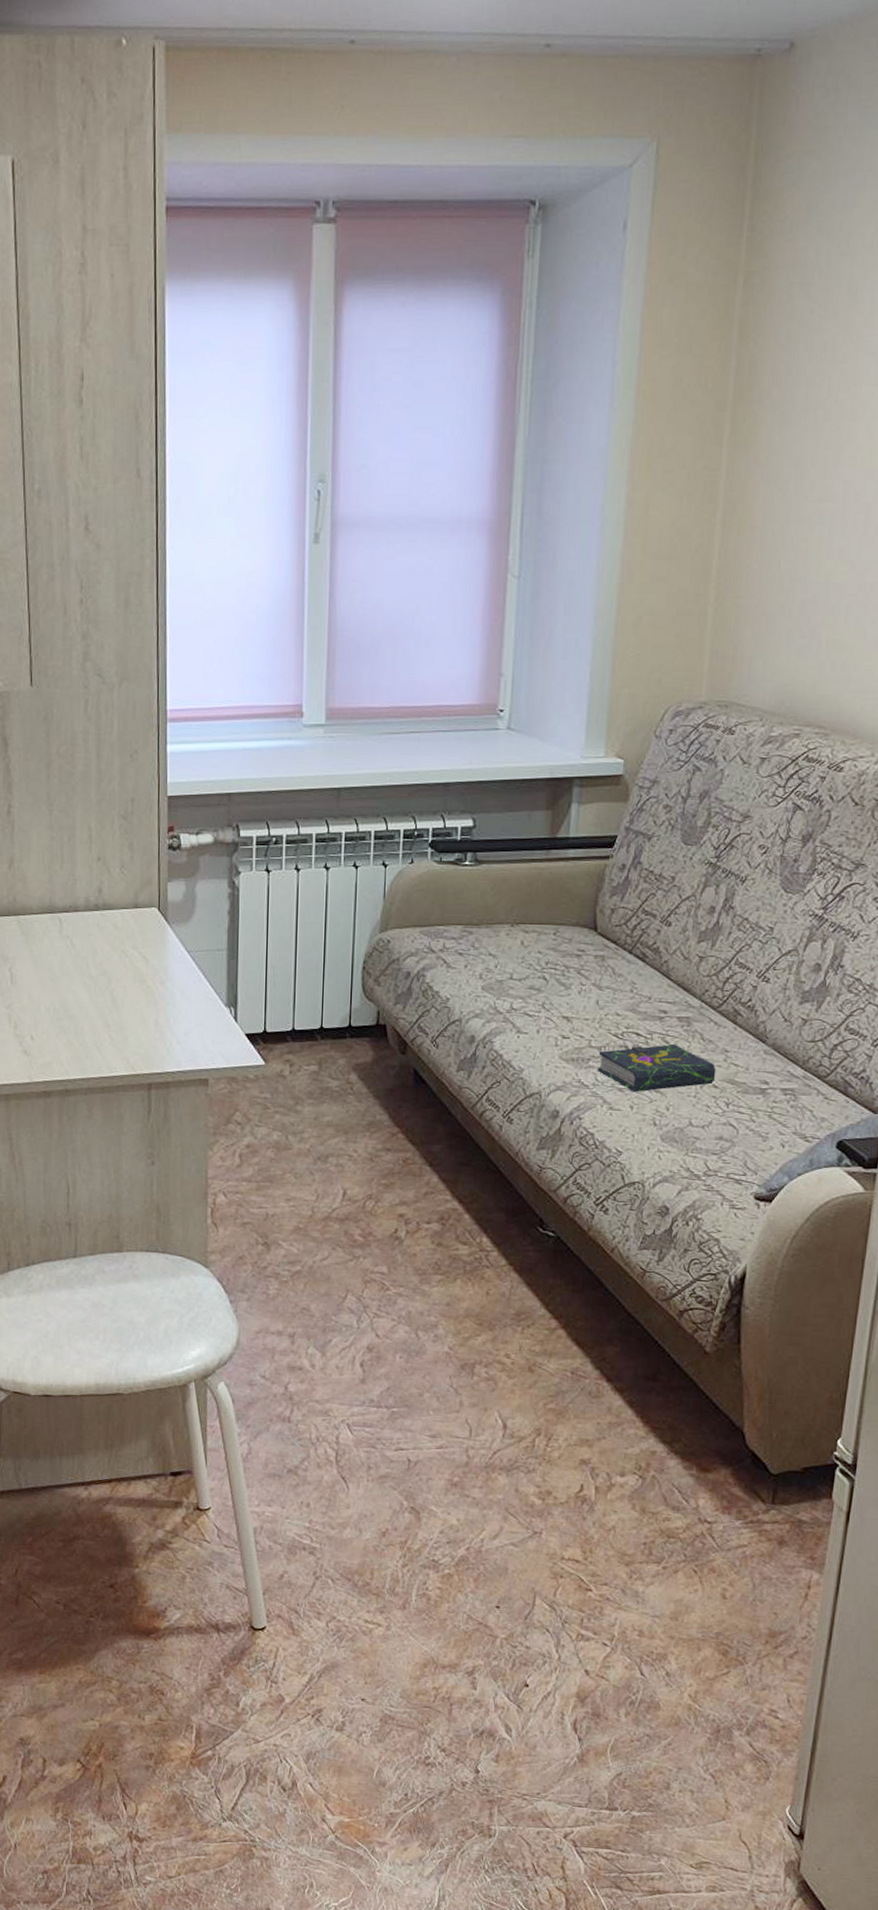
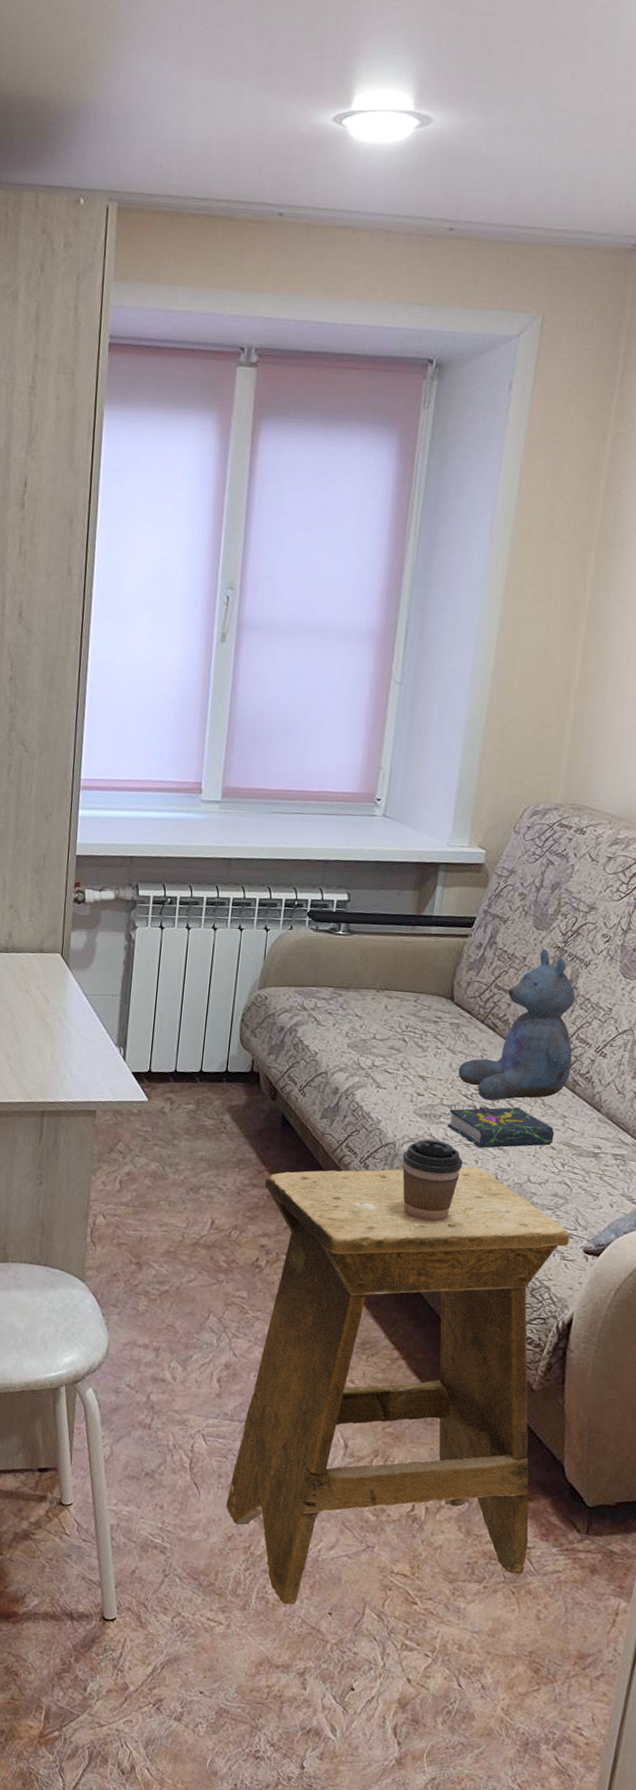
stool: none [378,1114,738,1601] -> present [226,1167,570,1605]
coffee cup: none [549,1086,616,1176] -> present [402,1139,463,1222]
stuffed bear: none [606,866,732,1039] -> present [458,949,576,1101]

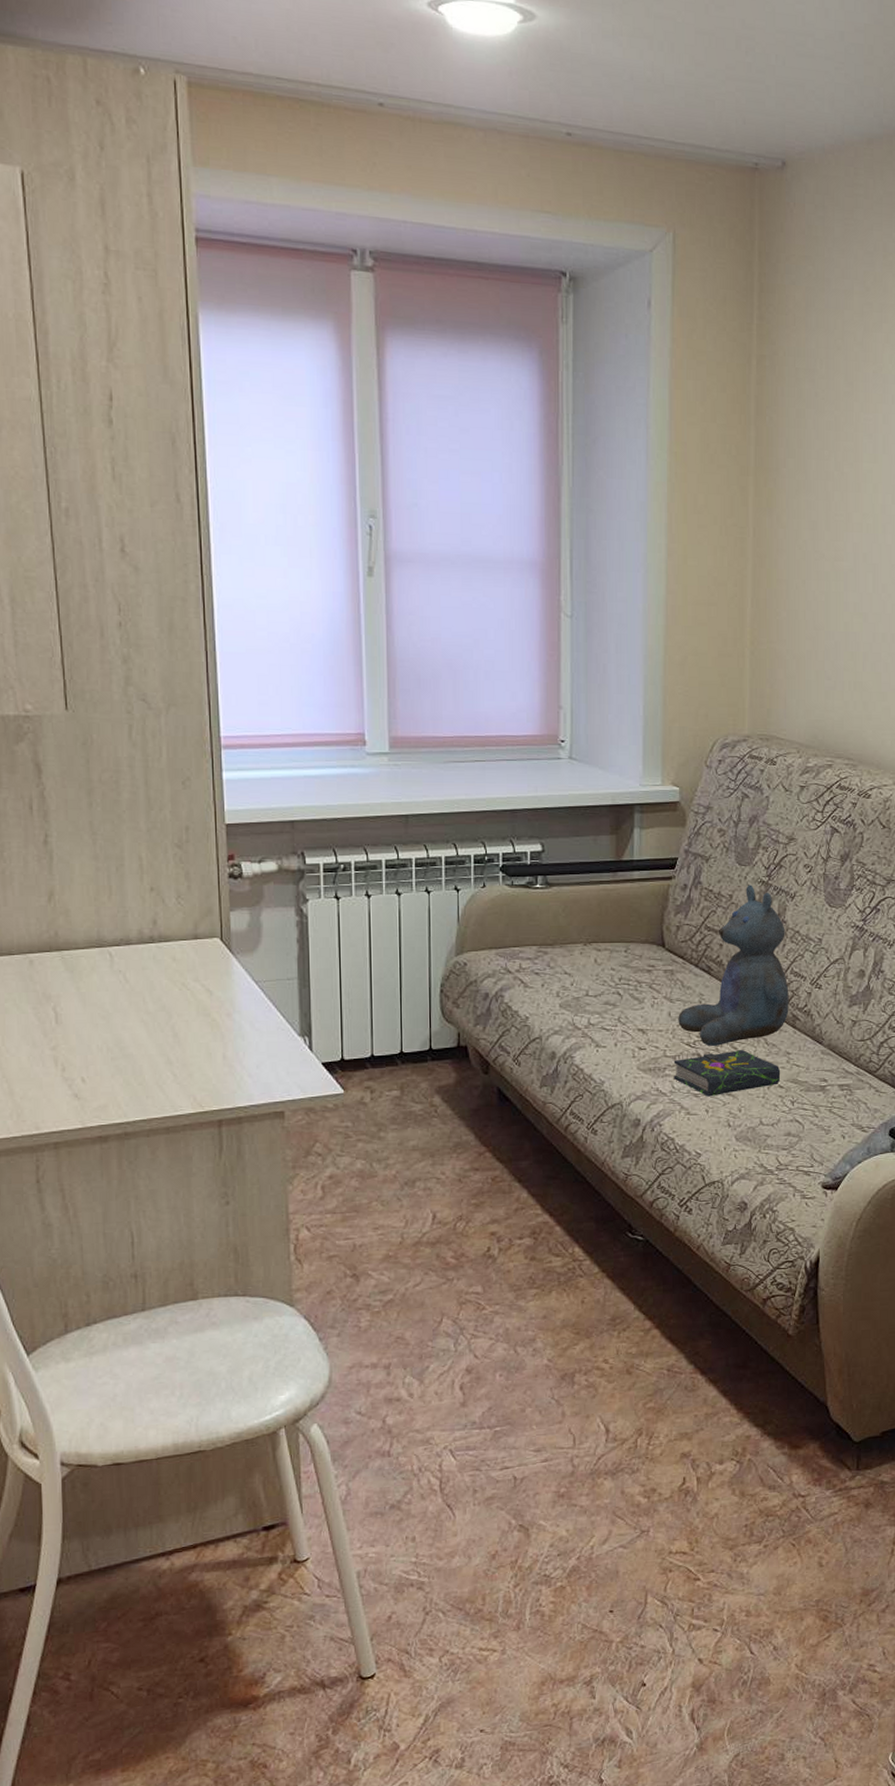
stool: present [226,1167,570,1605] -> none [486,1117,807,1613]
coffee cup: present [402,1139,463,1222] -> none [631,1094,693,1180]

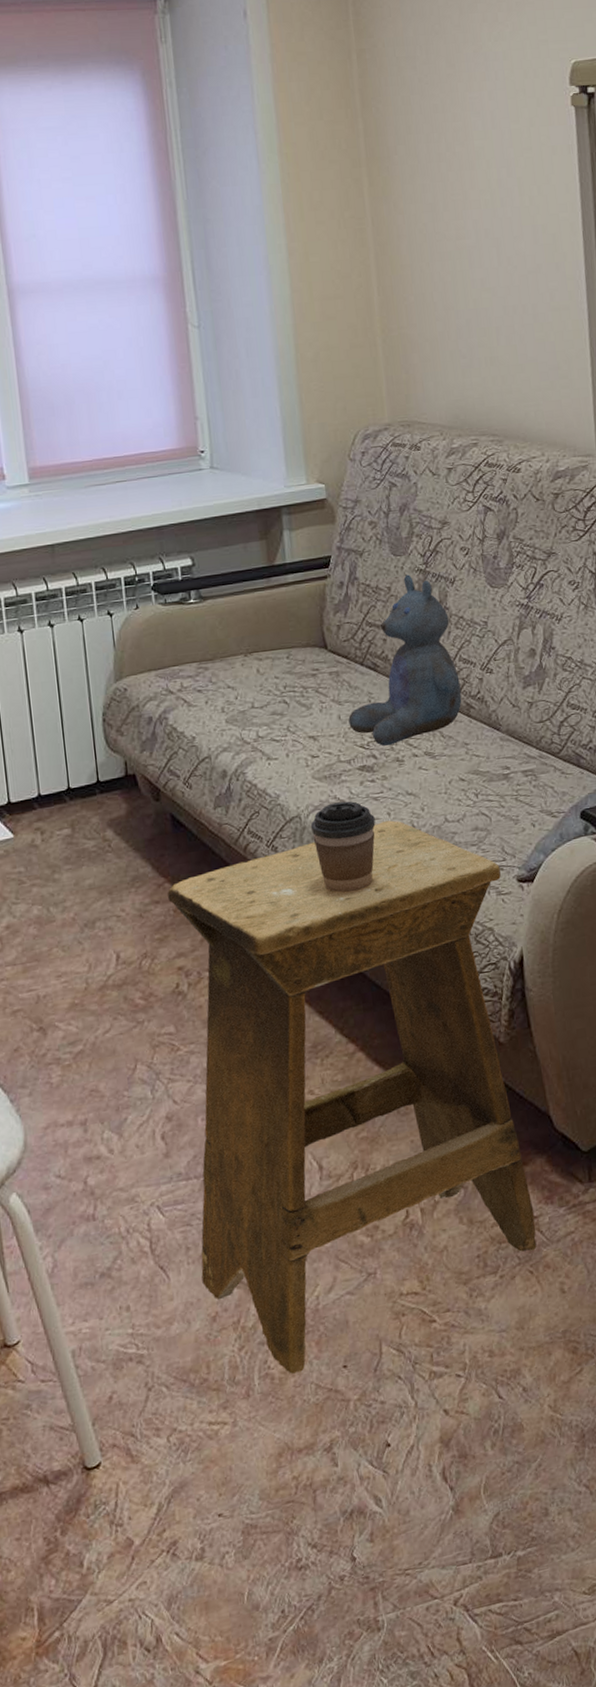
stool: none [486,1117,807,1613] -> present [168,820,537,1374]
coffee cup: none [631,1094,693,1180] -> present [310,801,376,893]
book: present [673,1050,781,1097] -> none [349,746,461,799]

